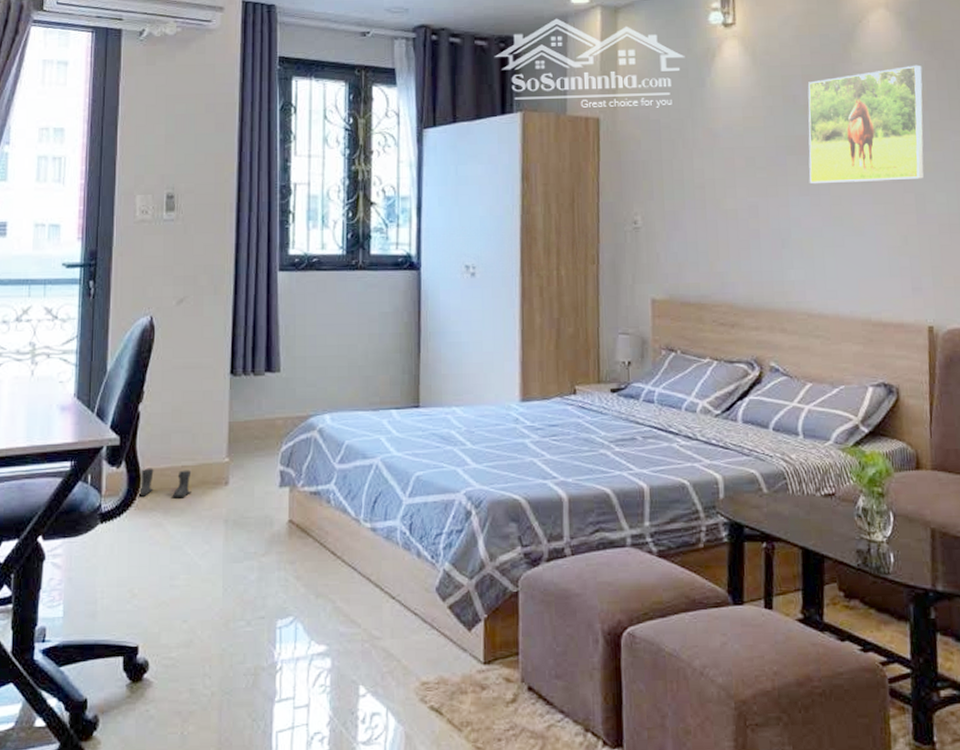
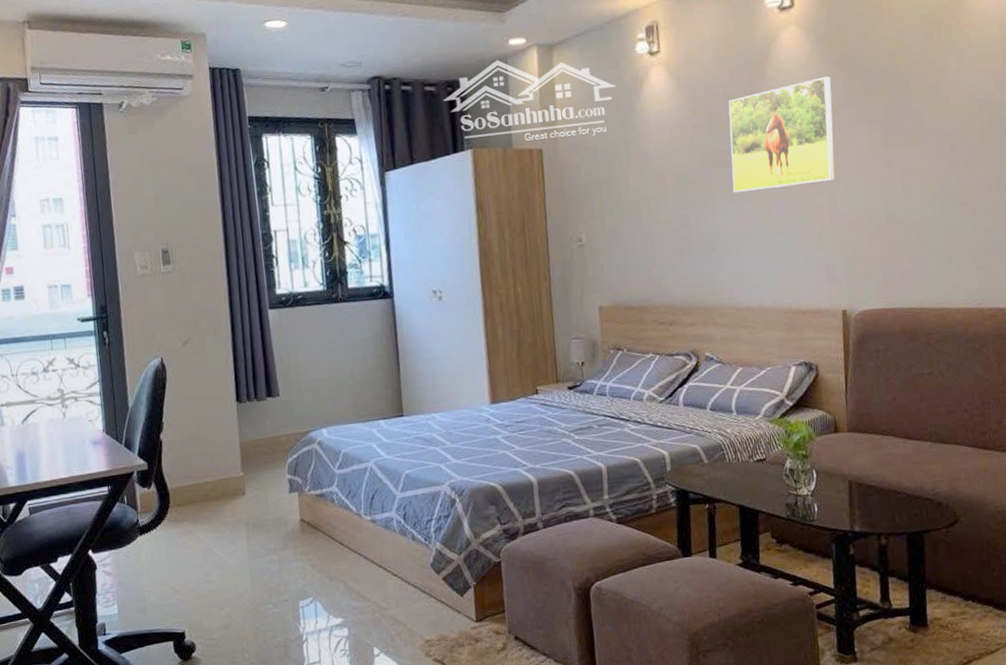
boots: present [137,468,192,499] -> none [167,485,214,511]

